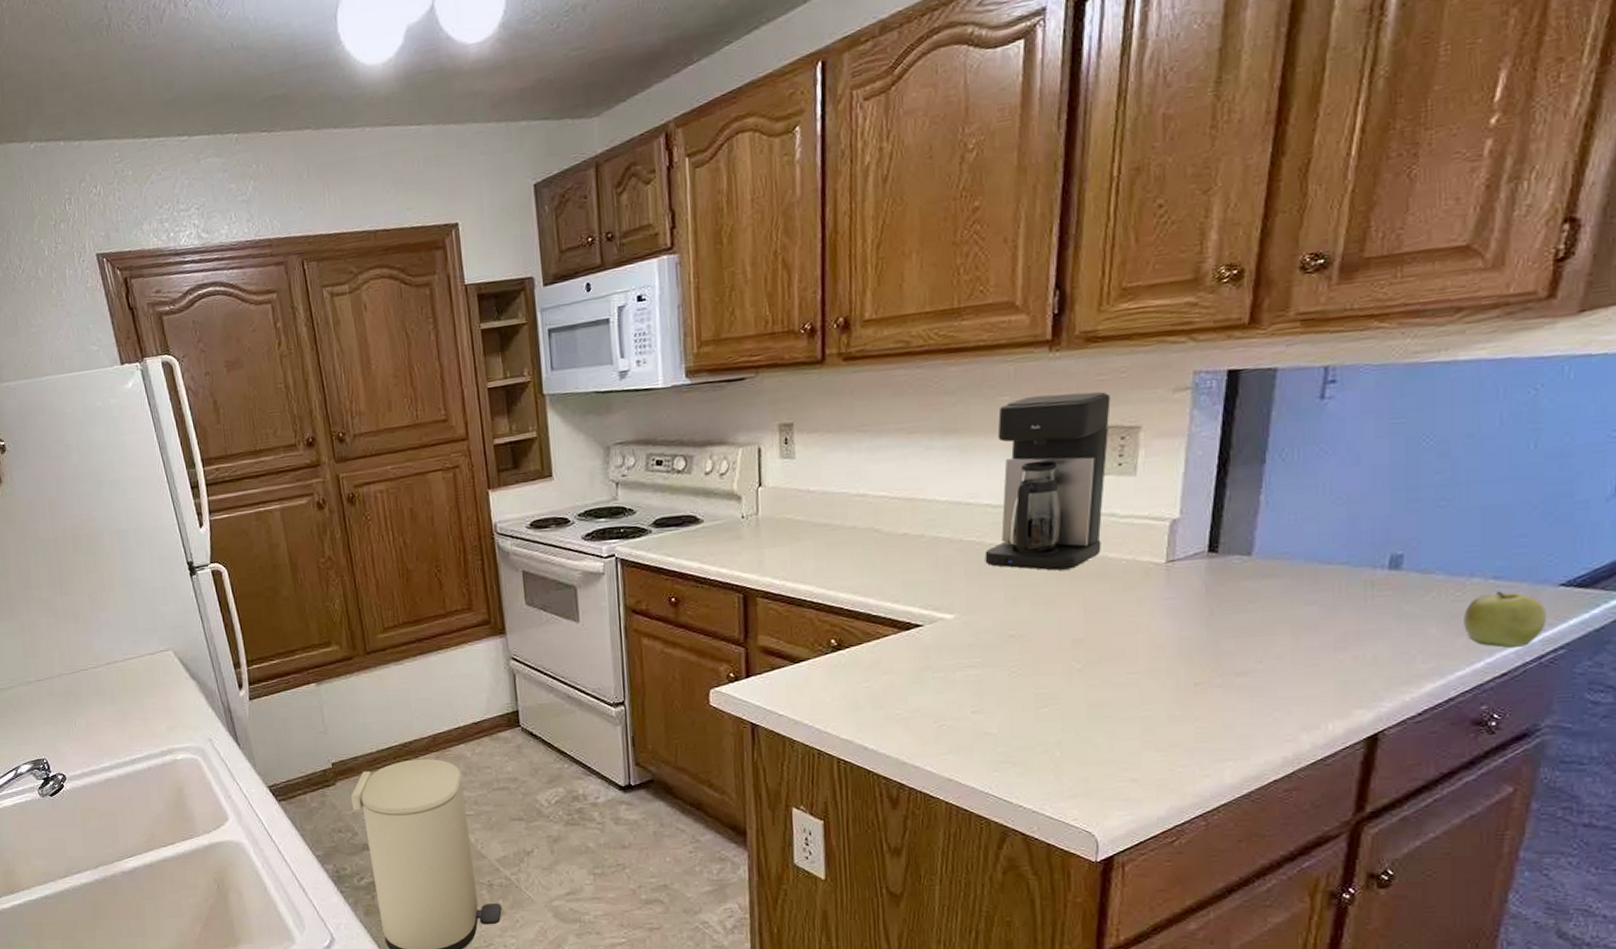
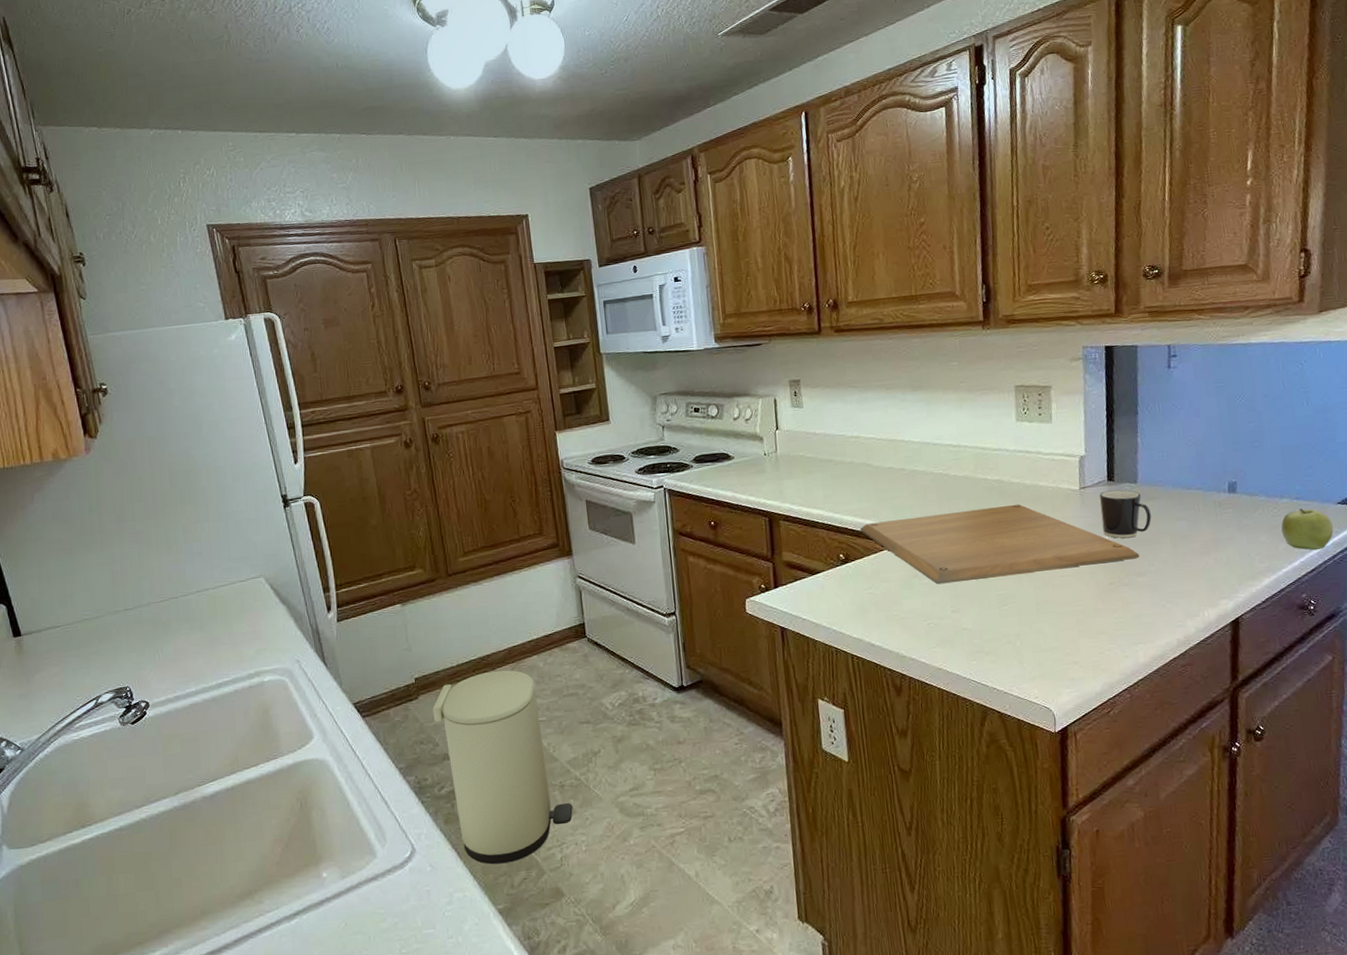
chopping board: none [860,580,1243,679] -> present [860,504,1140,585]
coffee maker: present [985,392,1110,571] -> none [950,360,1033,496]
mug: none [1193,564,1267,627] -> present [1099,490,1152,539]

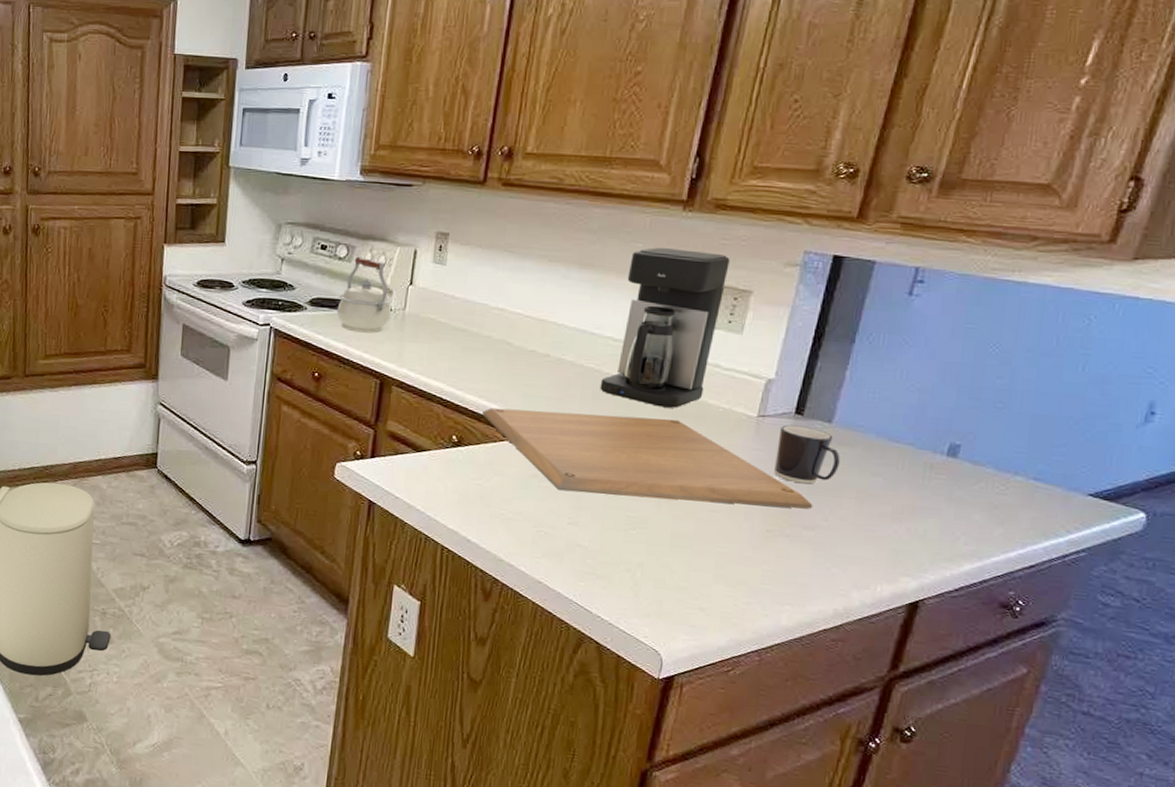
kettle: none [718,412,766,479] -> present [336,256,392,333]
coffee maker: none [950,360,1033,496] -> present [600,248,730,408]
fruit: present [1281,508,1334,551] -> none [1003,491,1074,545]

